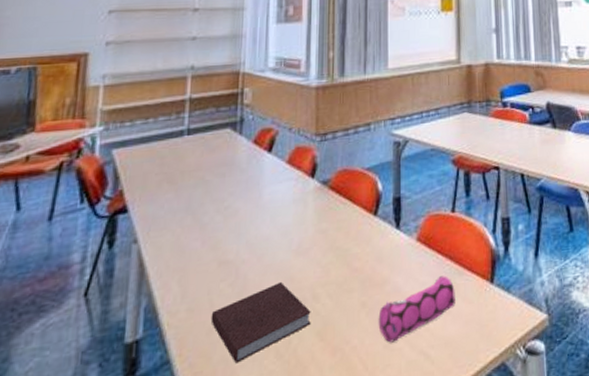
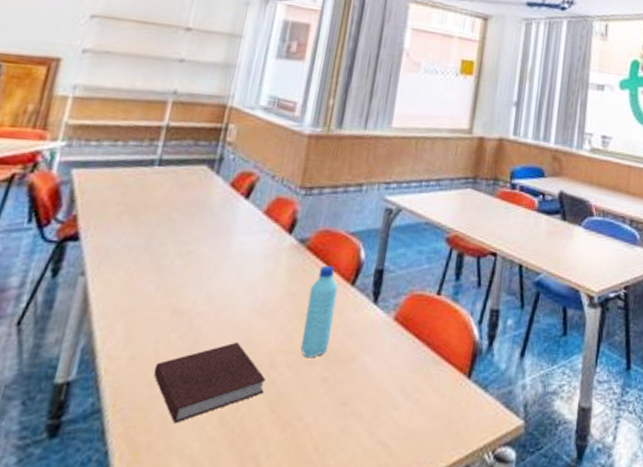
water bottle: none [337,200,362,287] -> present [300,265,338,358]
pencil case: present [378,275,456,343] -> none [337,362,428,426]

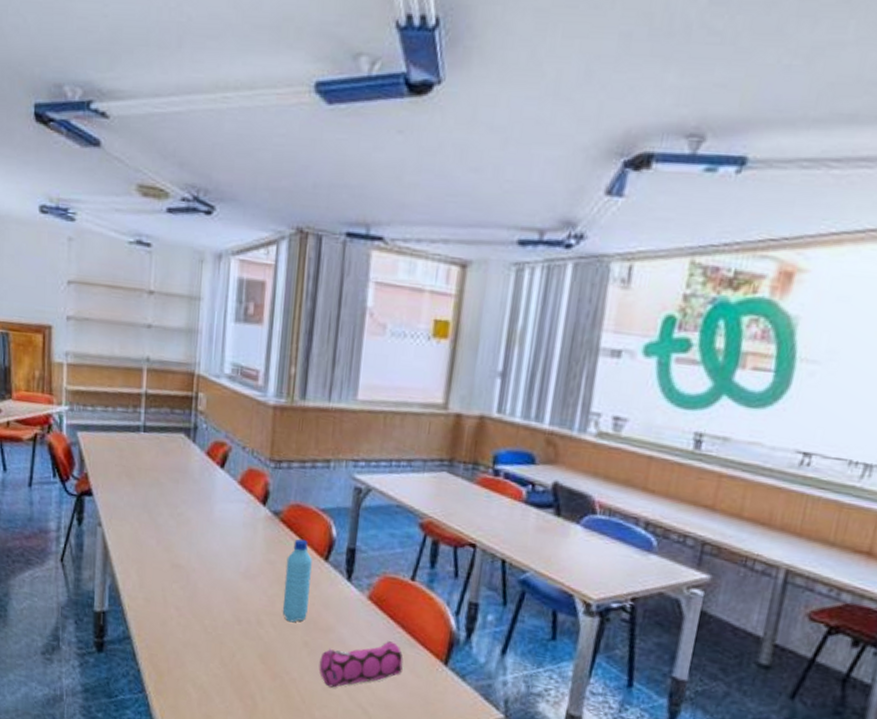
notebook: present [153,342,266,424] -> none [164,598,255,658]
pencil case: none [337,362,428,426] -> present [318,641,404,688]

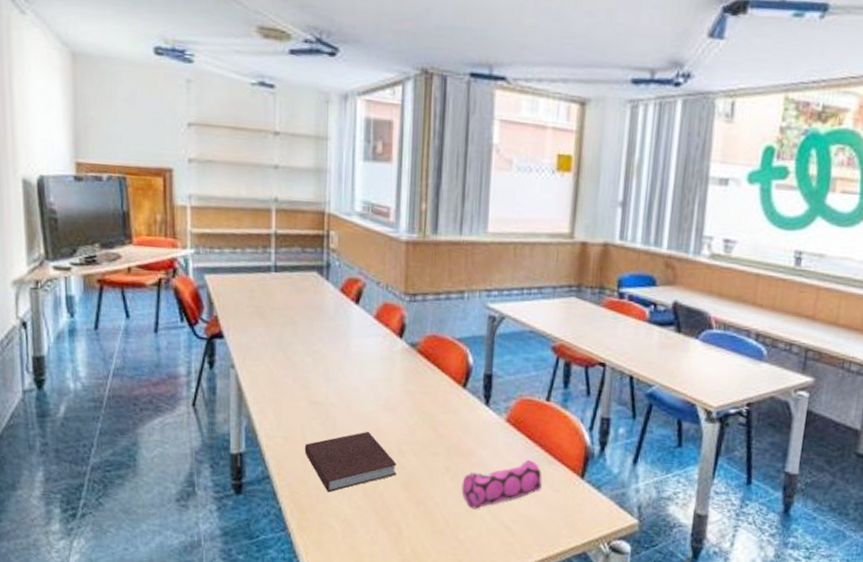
notebook: none [164,598,255,658] -> present [304,431,397,493]
water bottle: present [282,538,312,623] -> none [423,368,451,450]

